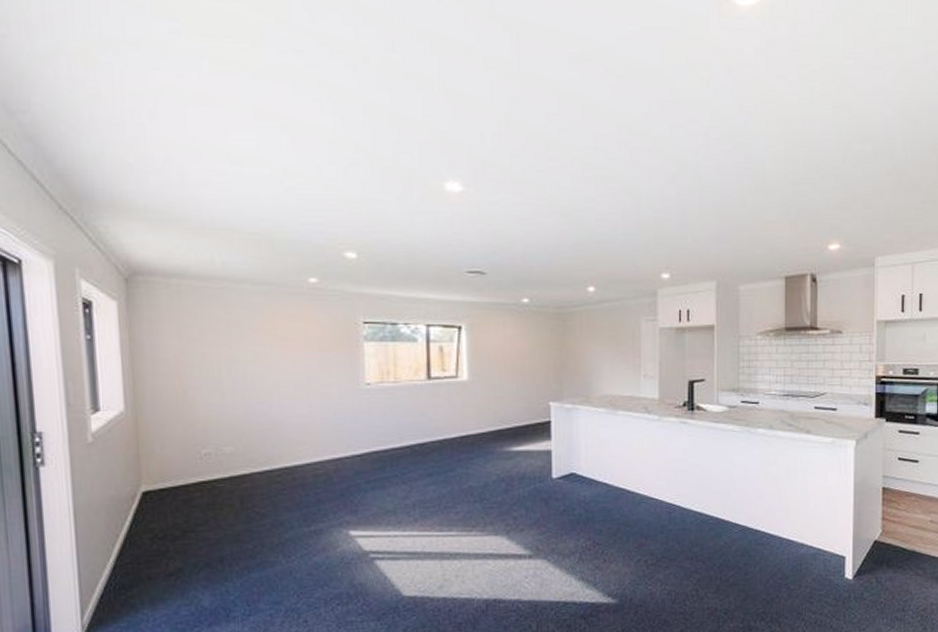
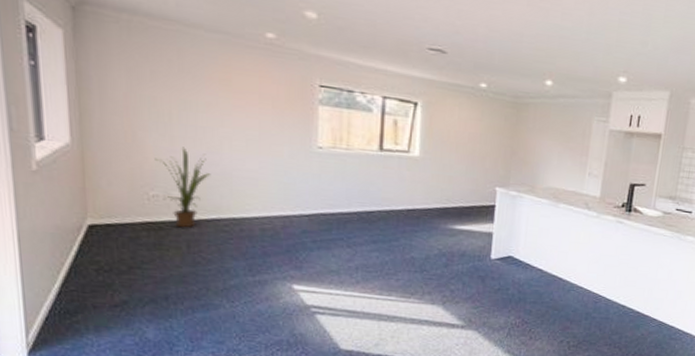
house plant: none [206,400,262,484] -> present [154,147,211,228]

